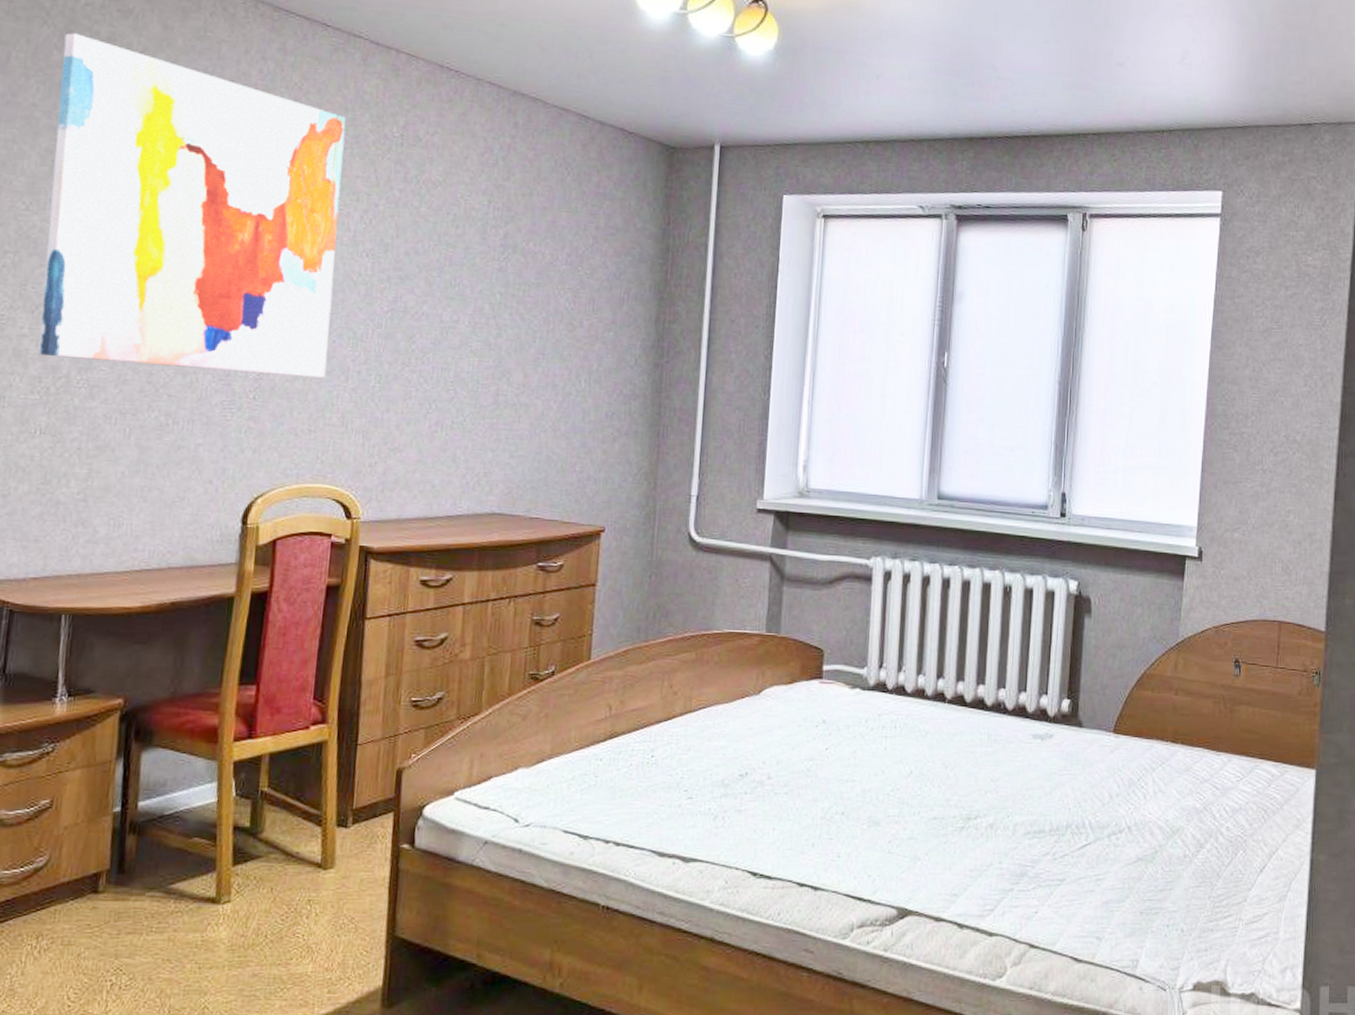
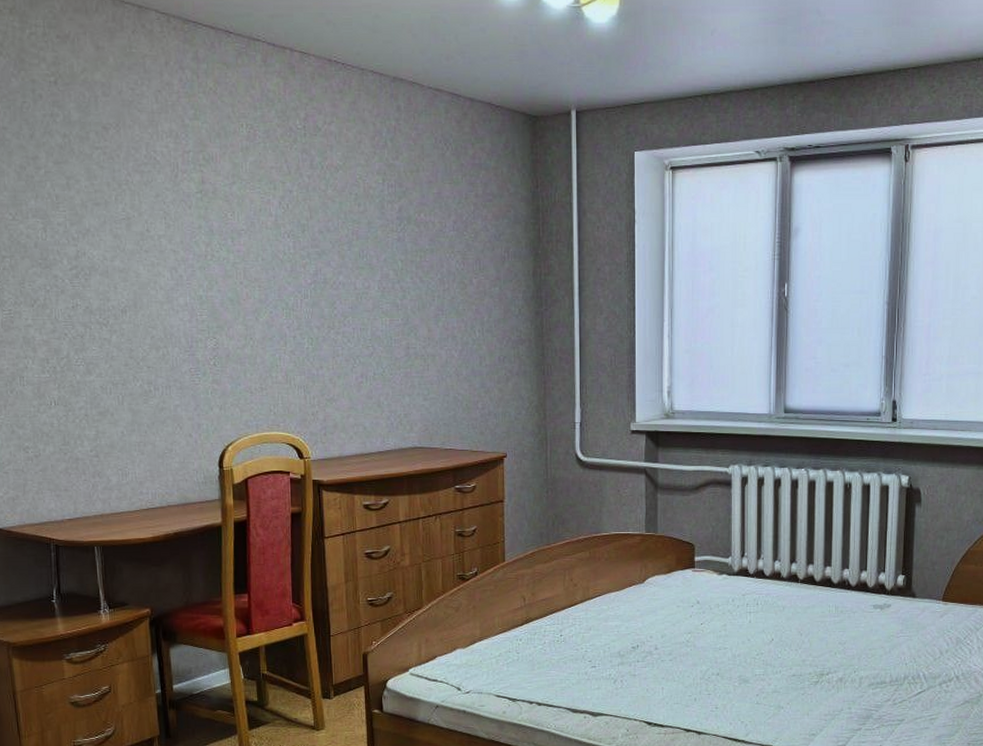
wall art: present [38,33,347,378] -> none [18,61,268,344]

